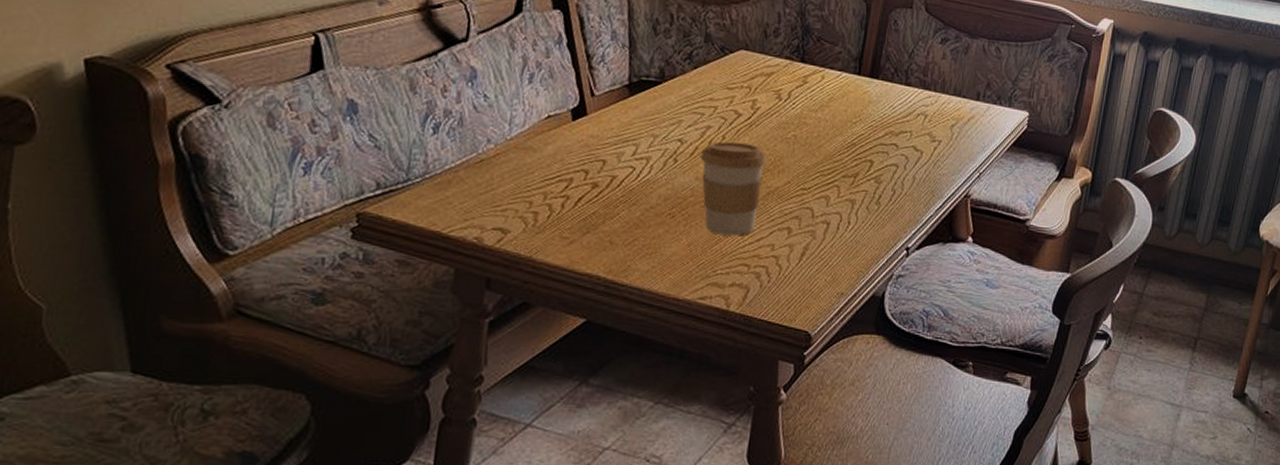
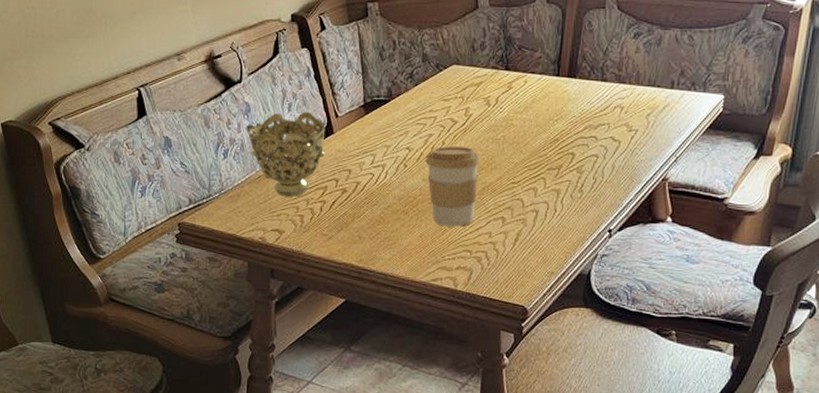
decorative bowl: none [469,83,577,189] -> present [246,111,326,197]

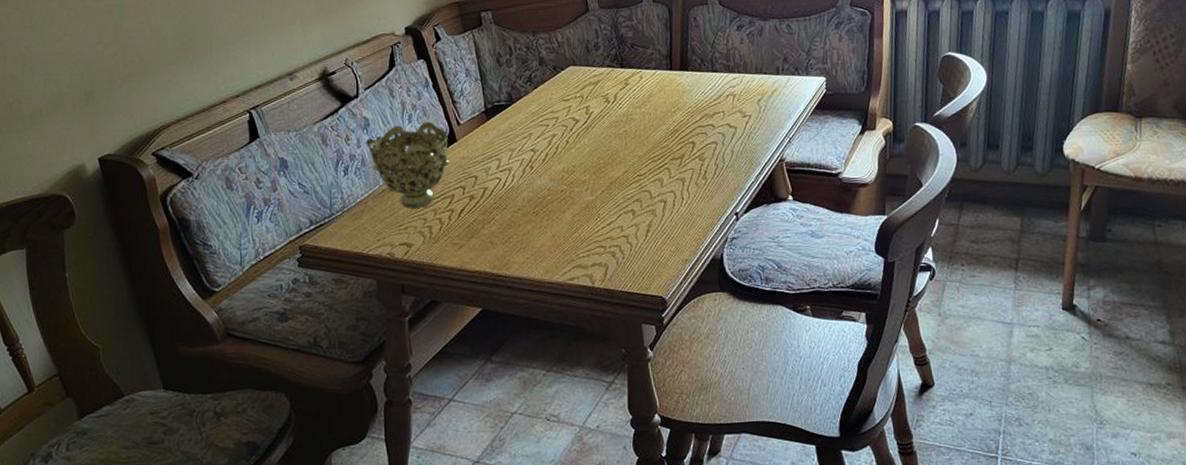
coffee cup: present [425,147,481,227] -> none [551,144,606,224]

